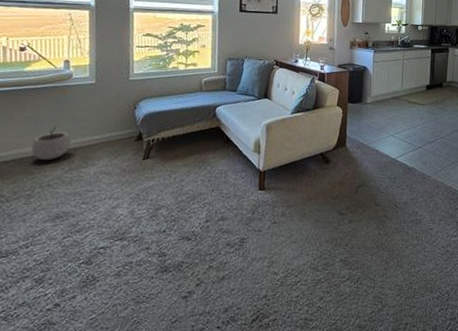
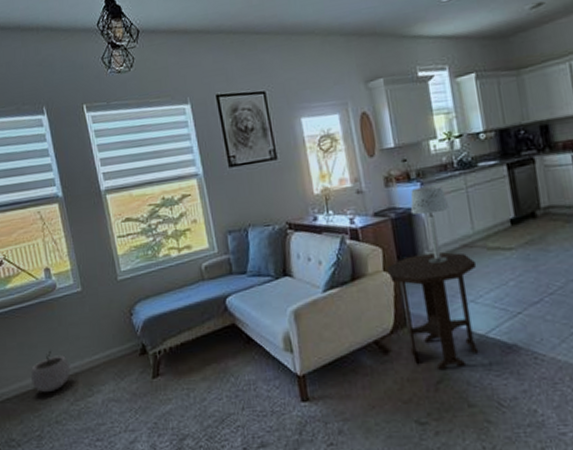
side table: none [339,98,400,178] -> present [386,252,479,369]
table lamp: none [363,53,390,107] -> present [410,185,450,264]

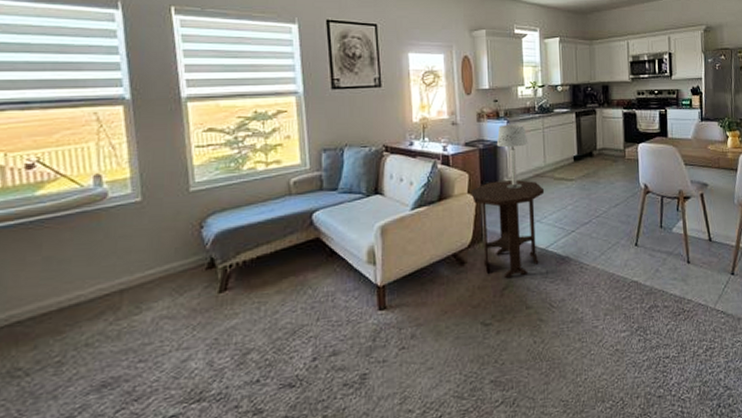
plant pot: present [31,350,70,393] -> none [57,265,113,313]

